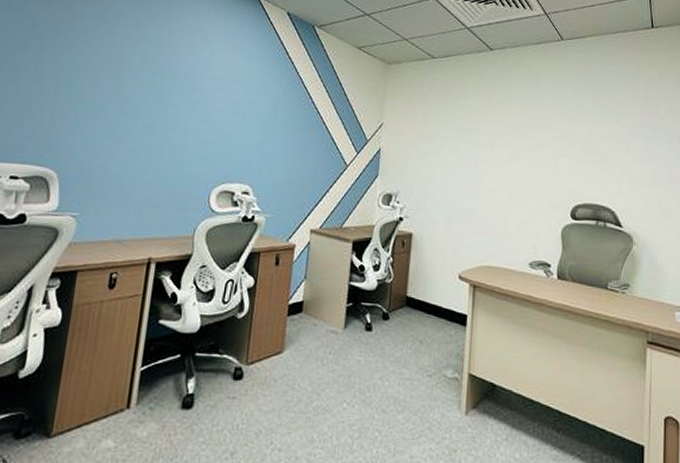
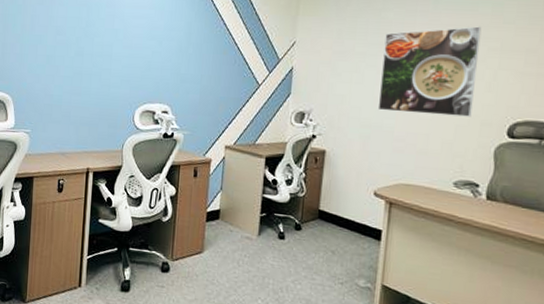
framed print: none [460,116,545,200] -> present [377,26,482,117]

